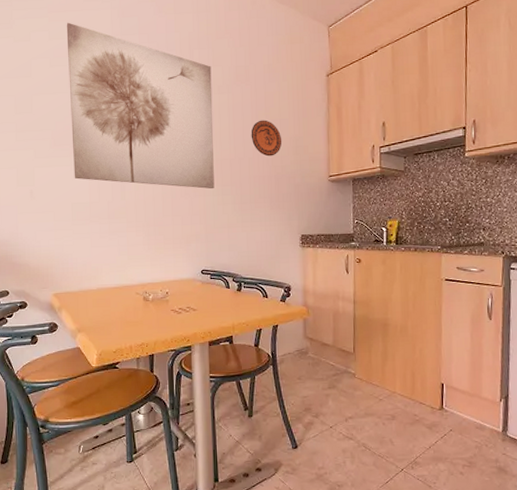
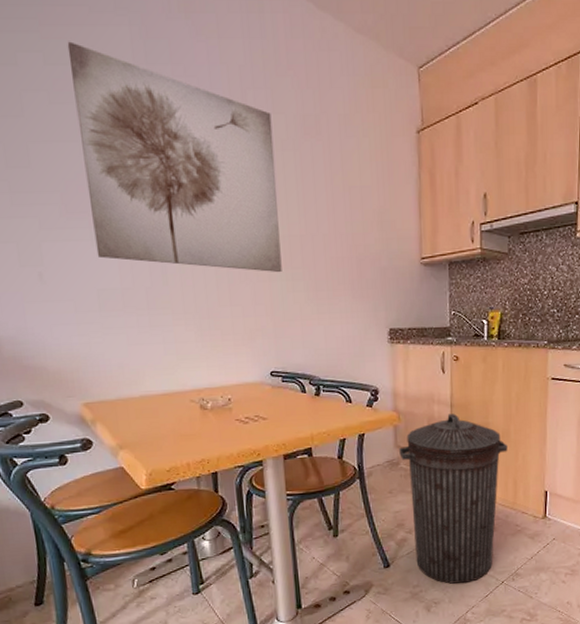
decorative plate: present [251,120,282,157] -> none [325,186,364,233]
trash can: none [308,309,406,469] -> present [399,413,508,584]

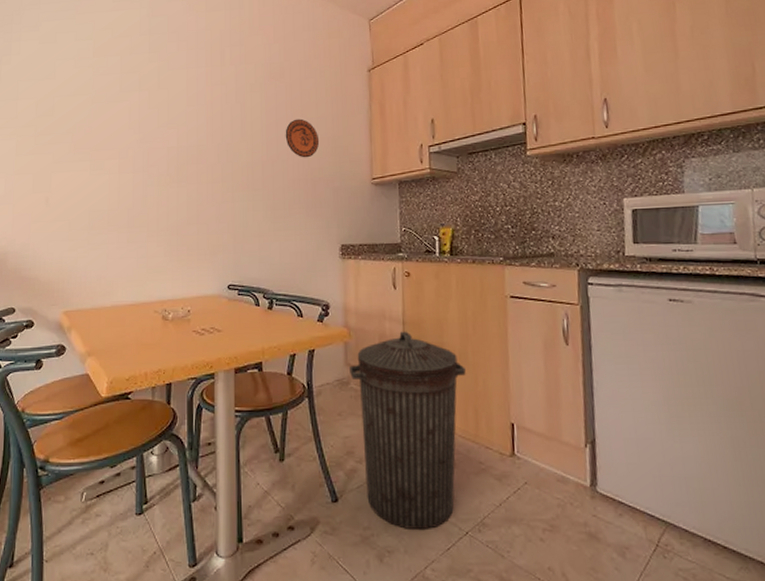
wall art: present [67,41,282,273] -> none [93,23,245,195]
decorative plate: none [325,186,364,233] -> present [285,118,320,158]

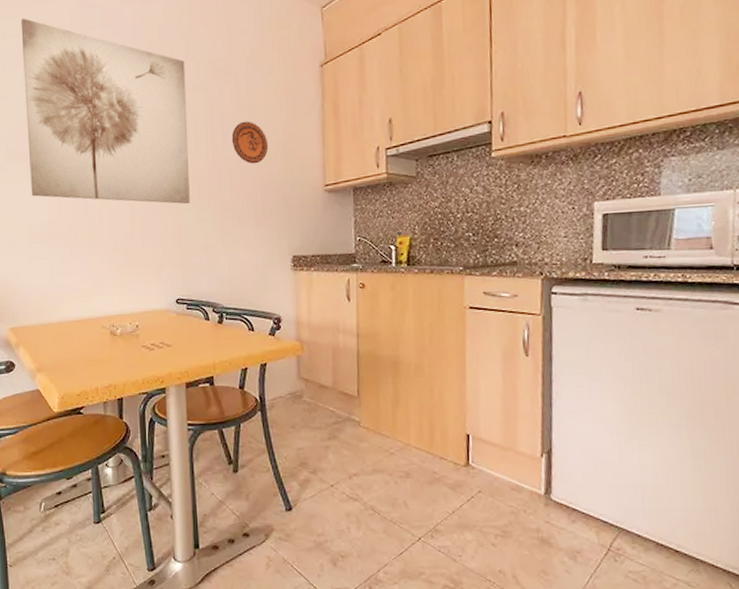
wall art: none [93,23,245,195] -> present [21,18,190,205]
trash can: present [349,331,466,531] -> none [302,344,421,537]

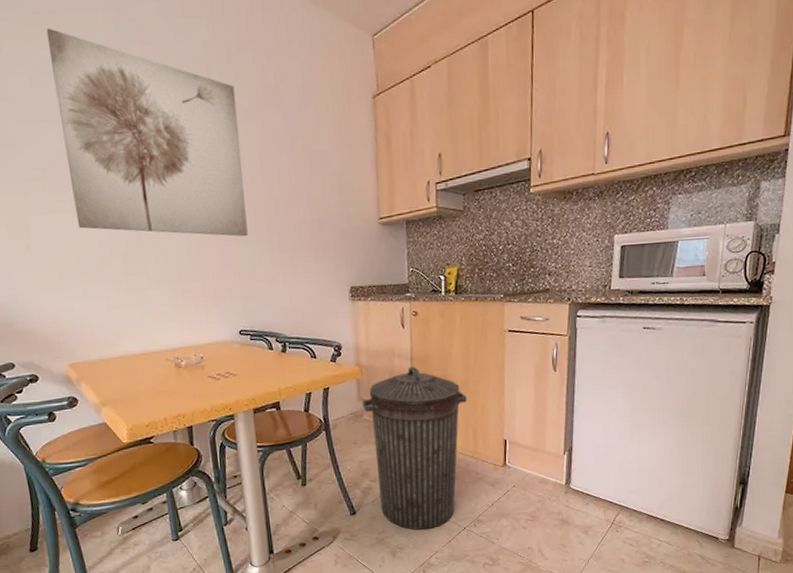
decorative plate: present [231,121,269,164] -> none [286,152,324,197]
trash can: none [302,344,421,537] -> present [362,366,467,530]

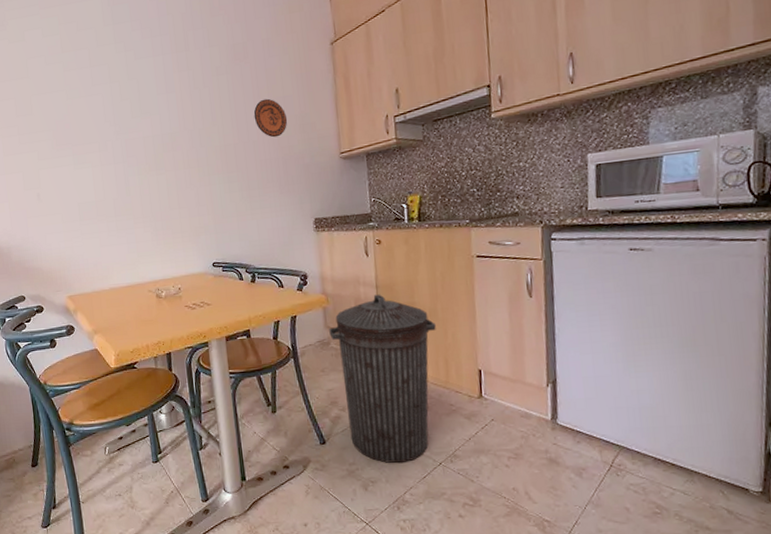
wall art: present [46,27,248,237] -> none [58,17,220,179]
decorative plate: none [286,152,324,197] -> present [253,98,288,138]

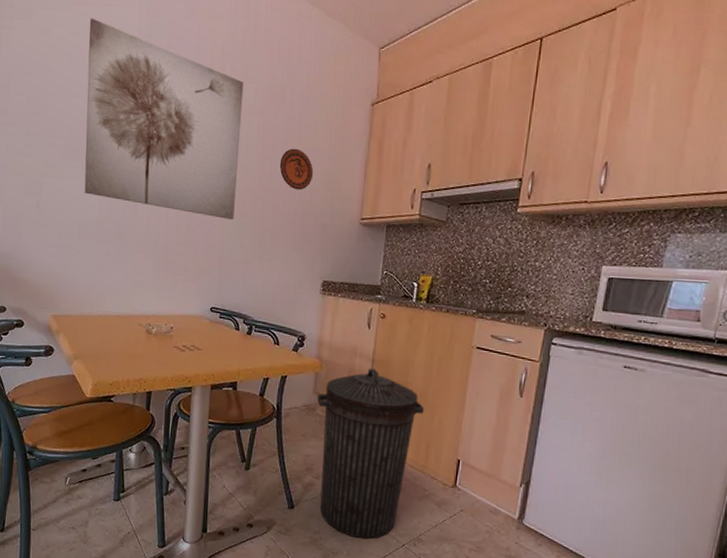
wall art: none [58,17,220,179] -> present [84,18,244,220]

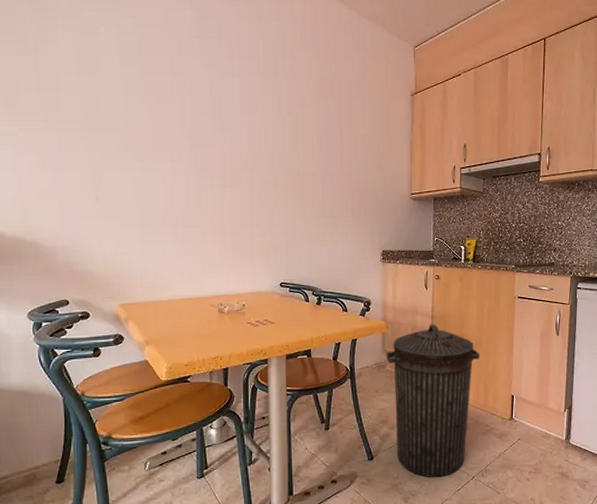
wall art: present [84,18,244,220] -> none [140,19,296,202]
decorative plate: present [279,148,314,190] -> none [334,135,366,172]

